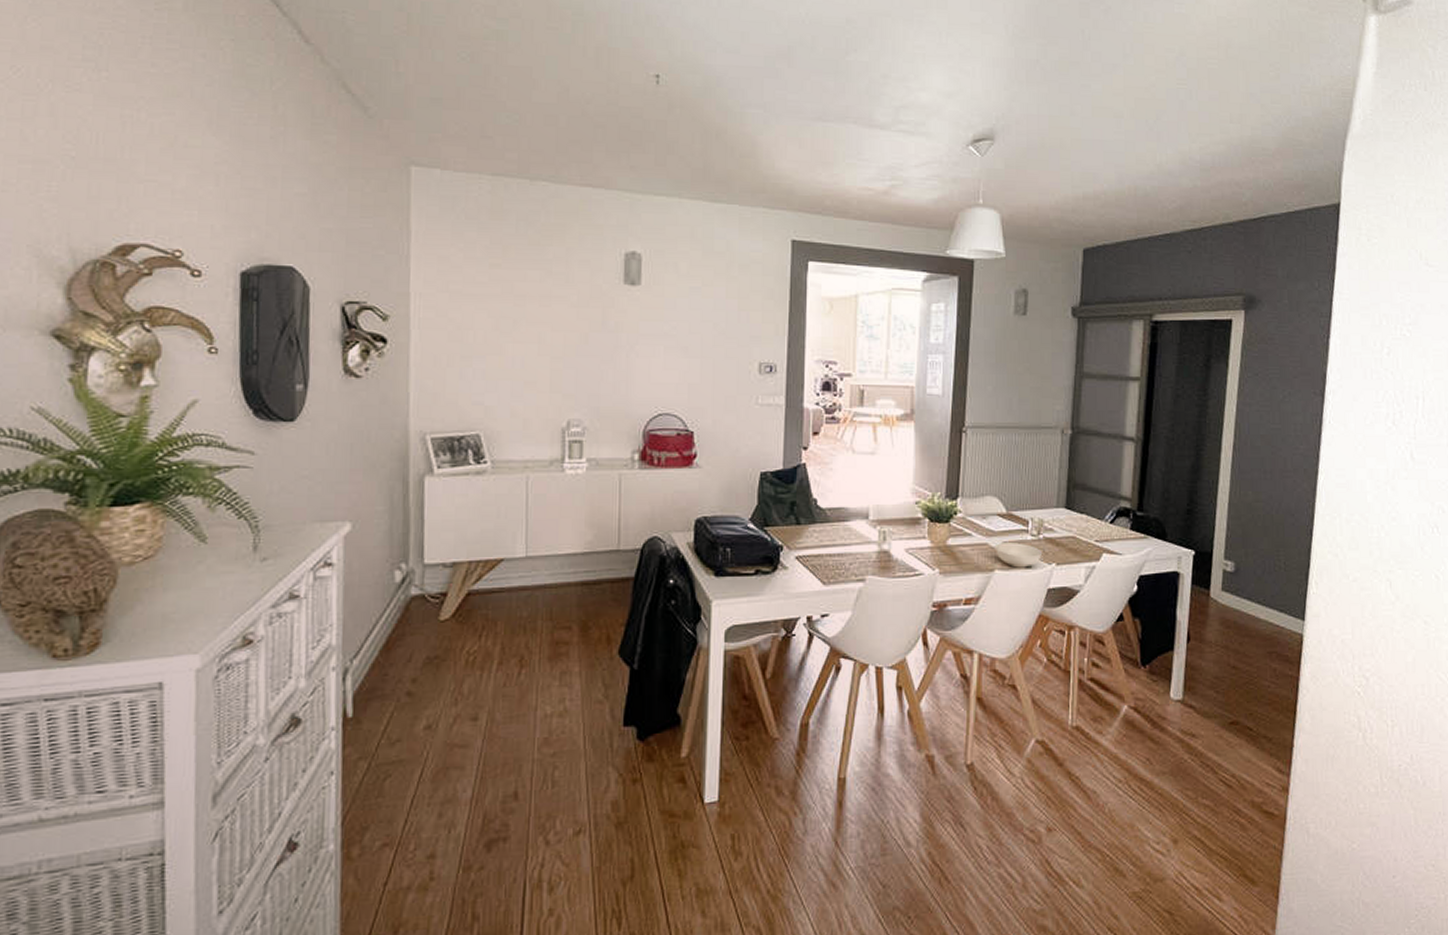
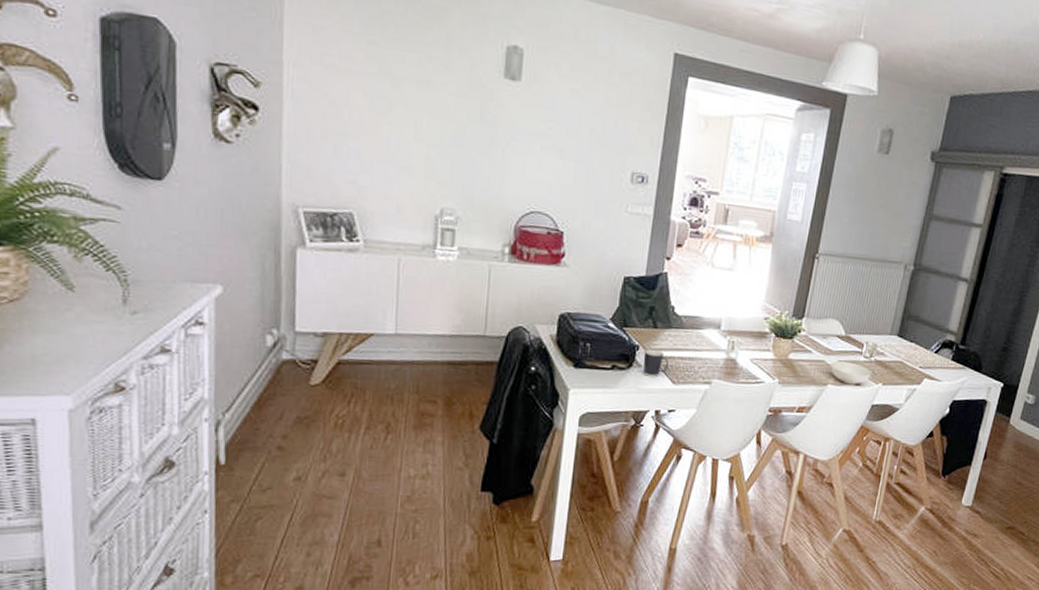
mug: none [788,548,816,579] -> present [643,349,668,377]

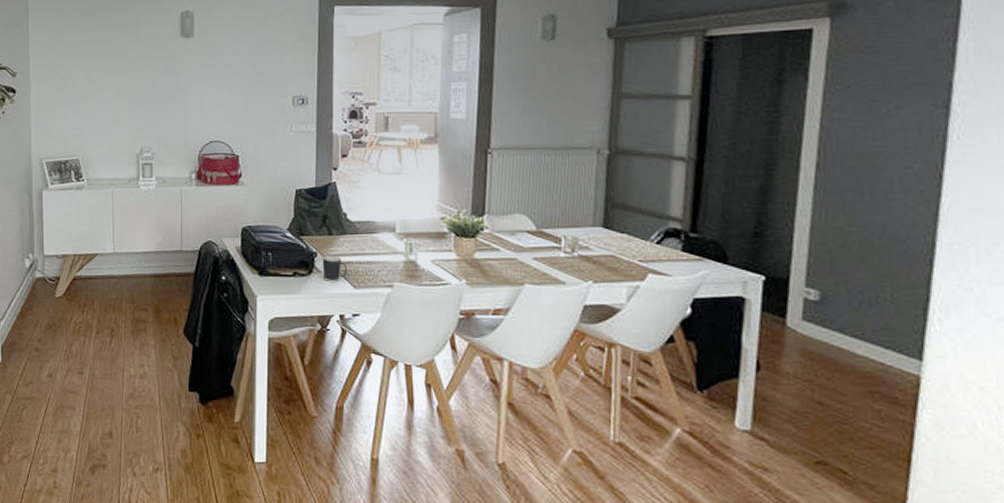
bowl: present [830,361,873,385] -> none [524,258,578,284]

